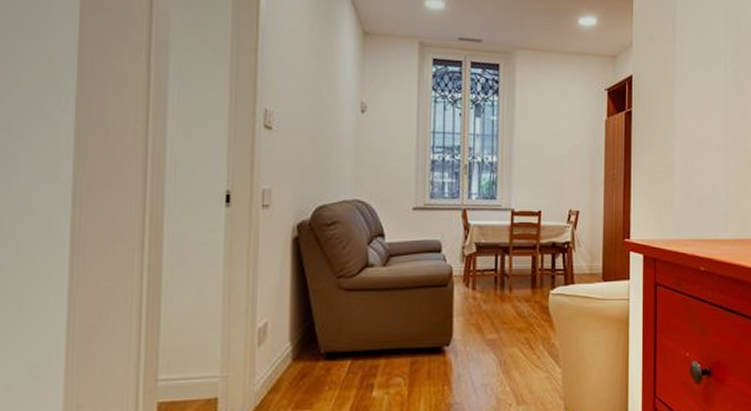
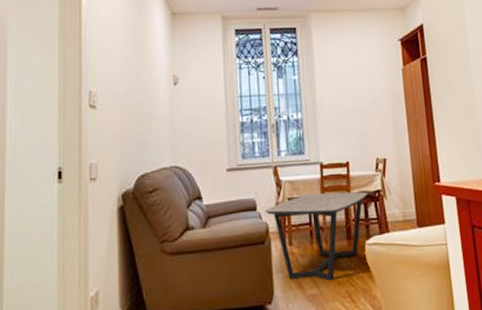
coffee table: none [449,241,557,327] -> present [264,191,368,281]

